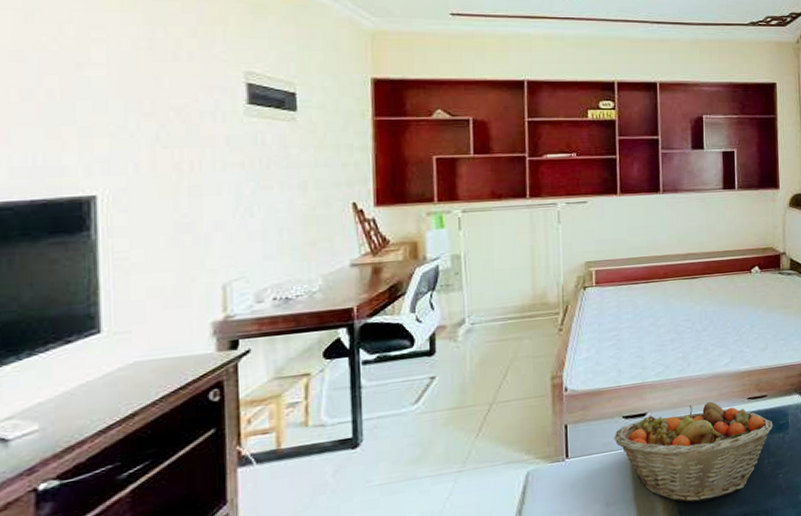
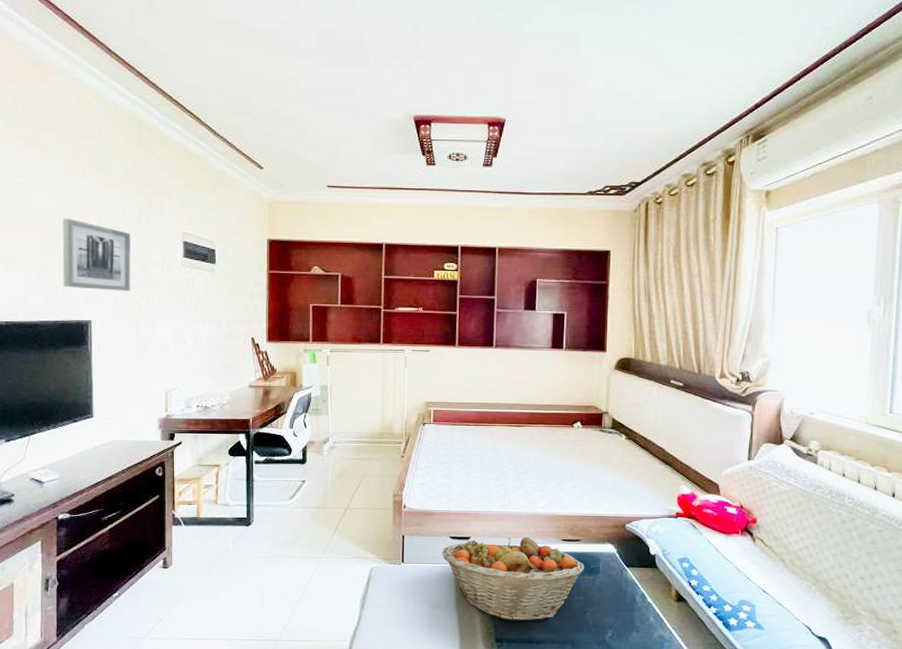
wall art: none [44,55,164,153] -> present [62,218,131,291]

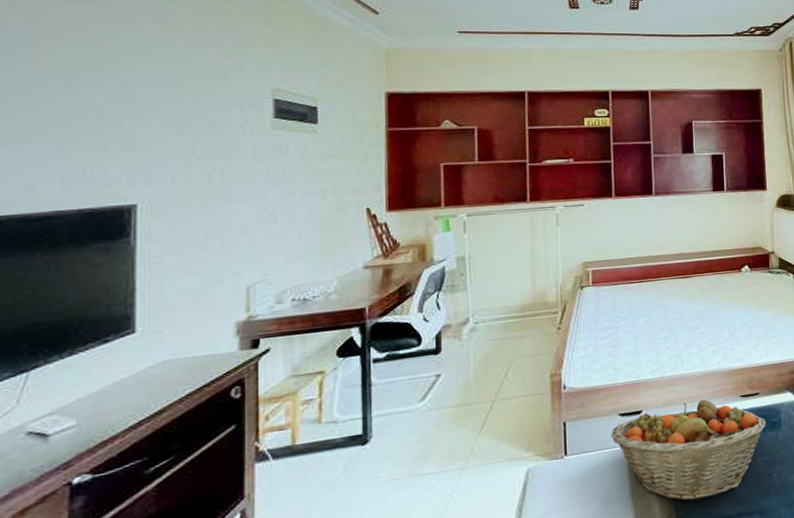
wall art: present [62,218,131,291] -> none [94,76,198,165]

